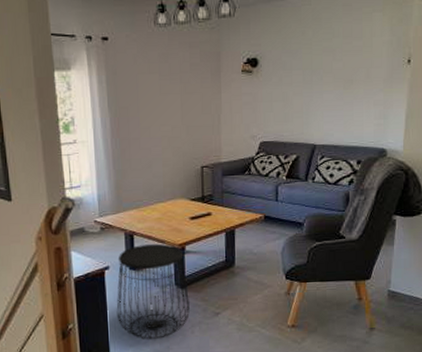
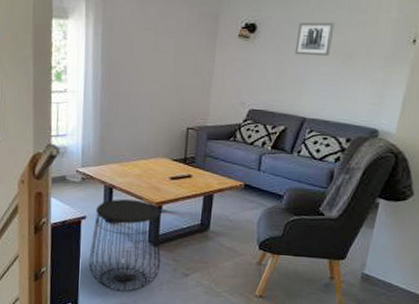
wall art: none [297,50,333,85] -> present [295,22,335,56]

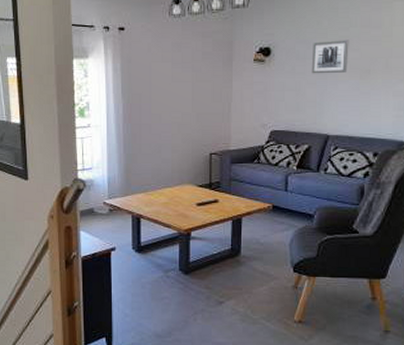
side table: present [88,198,161,292] -> none [120,227,193,323]

